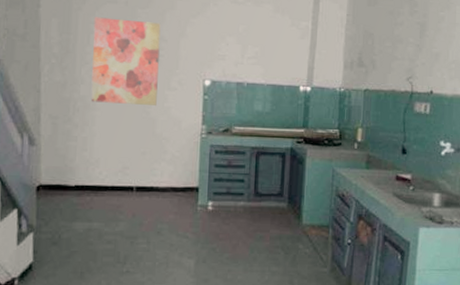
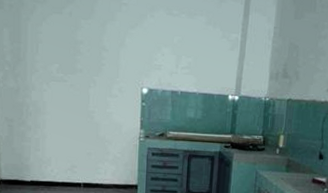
wall art: present [91,17,161,105] -> none [41,27,102,111]

